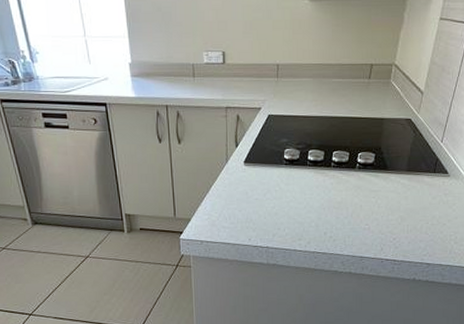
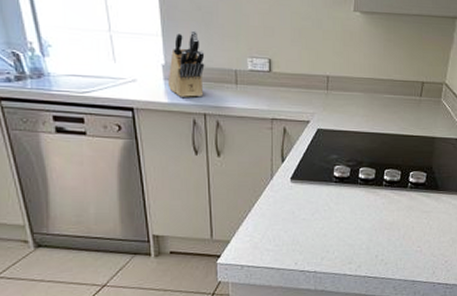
knife block: none [134,30,166,91] -> present [167,30,205,97]

